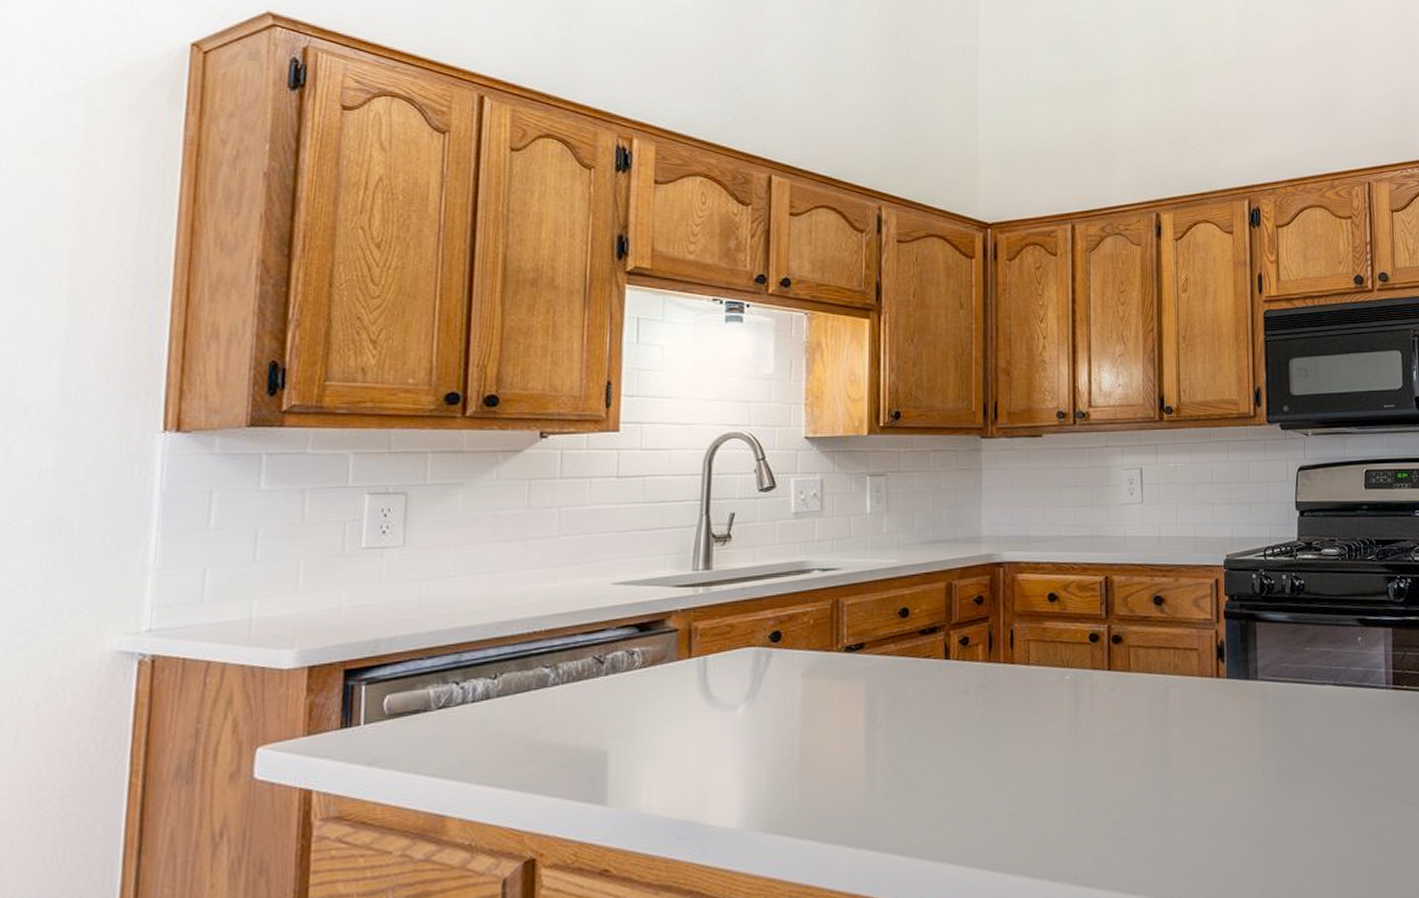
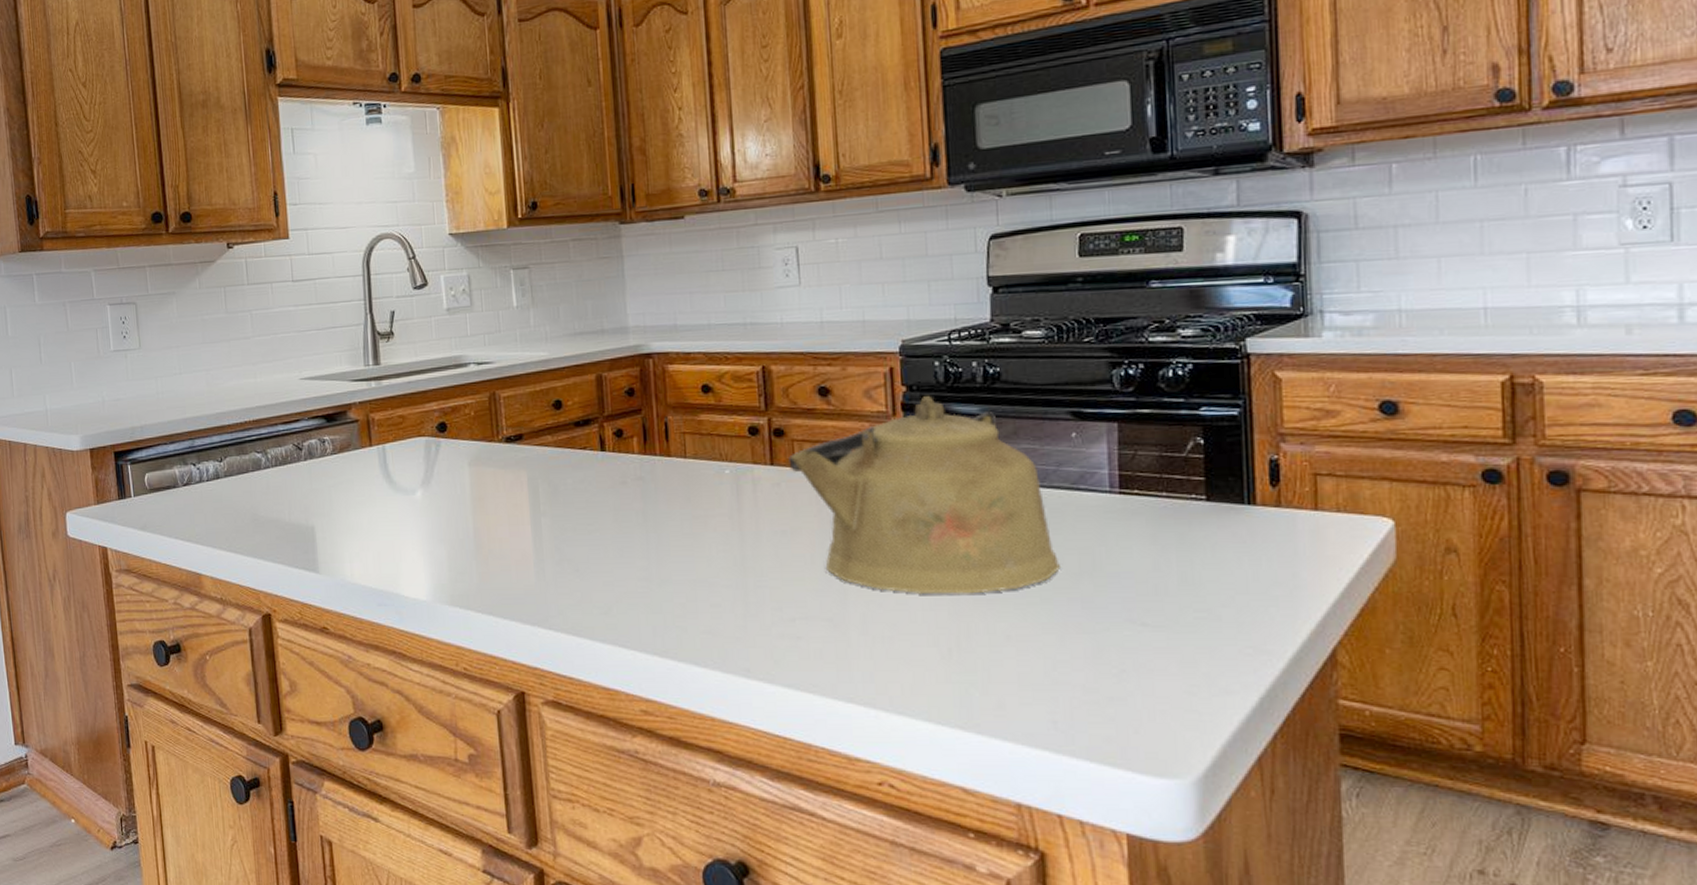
kettle: none [1124,605,1349,789] -> present [788,396,1062,595]

